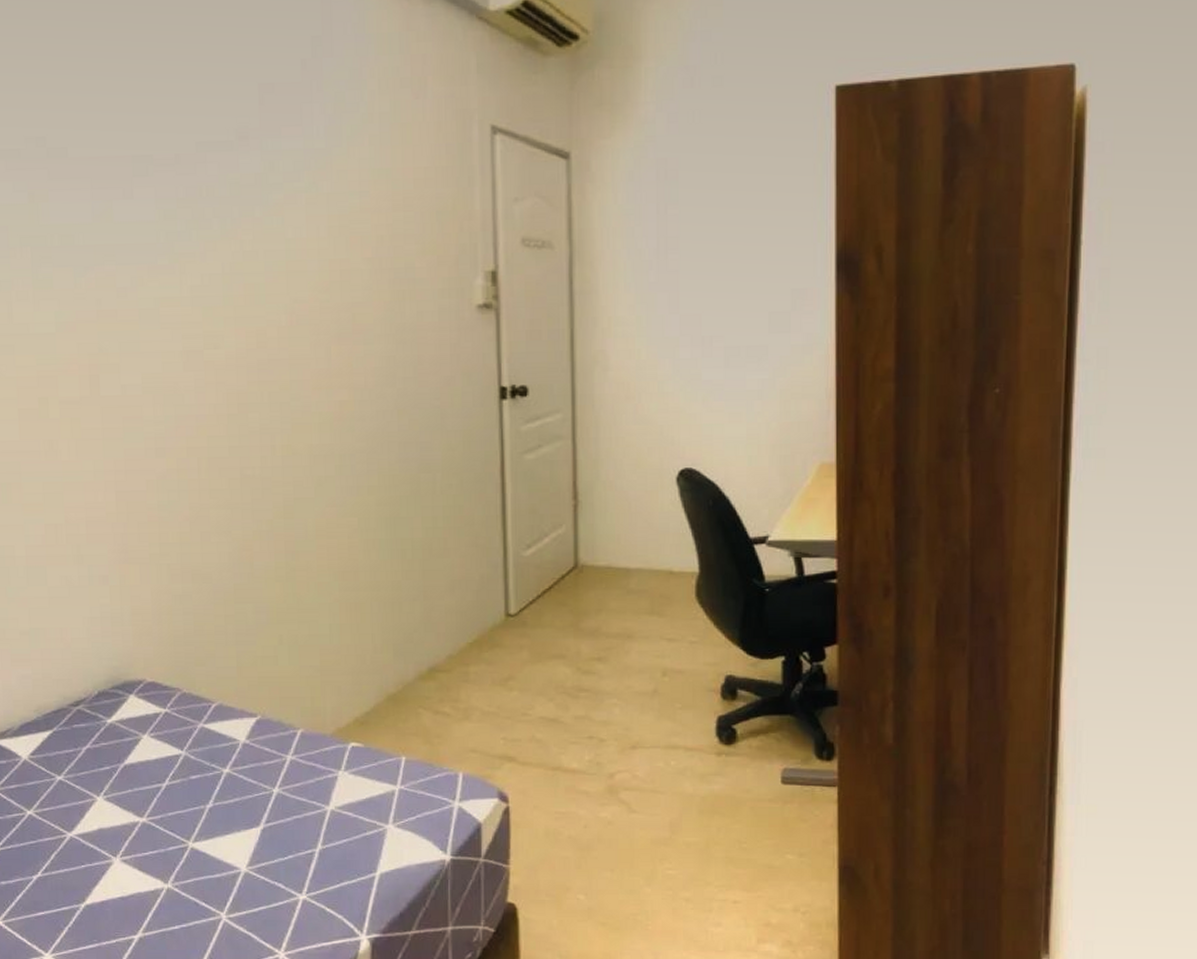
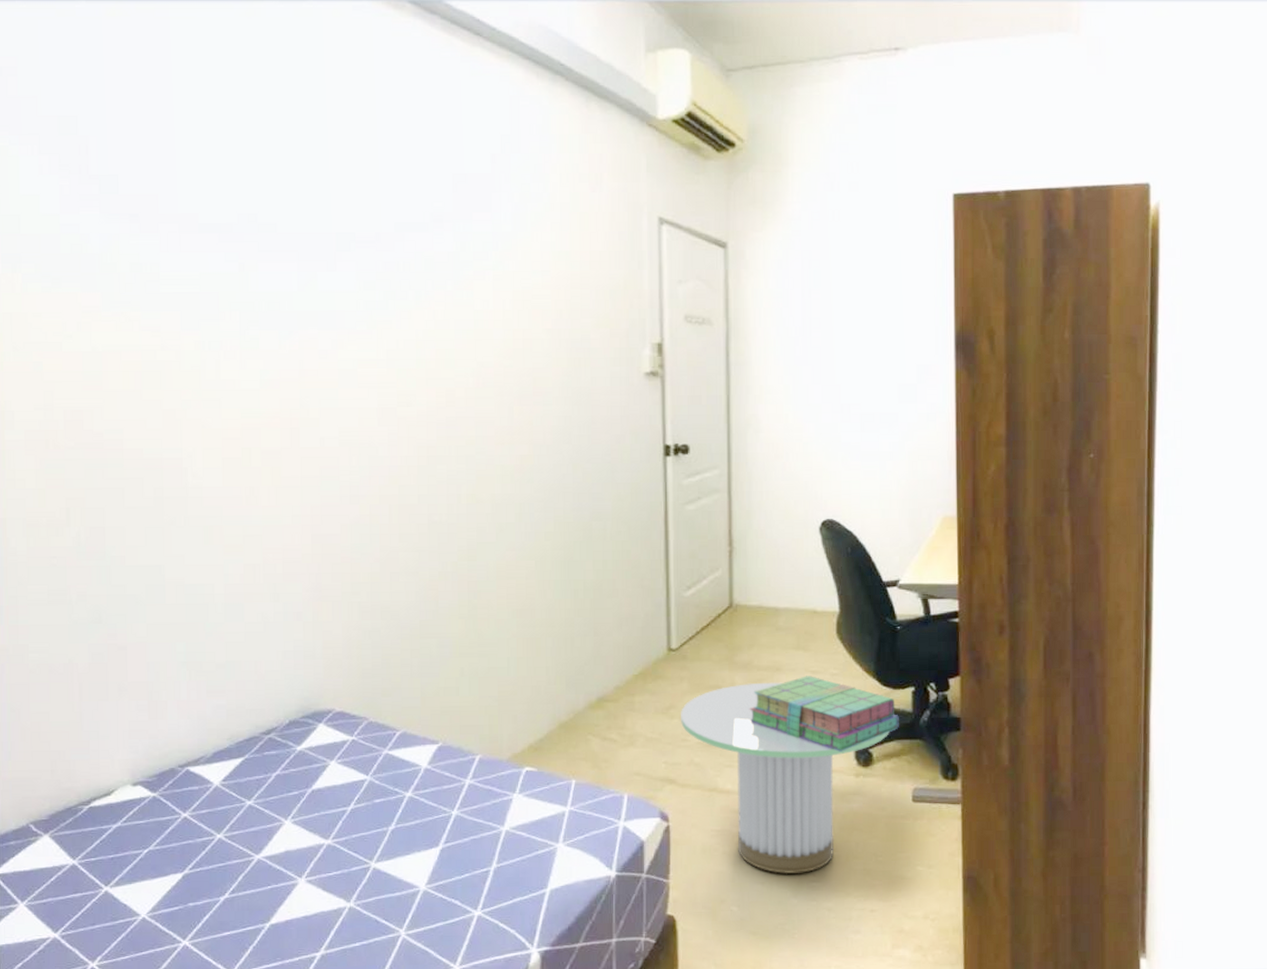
side table: none [521,651,756,861] -> present [681,682,890,874]
stack of books: none [597,644,767,728] -> present [749,676,899,751]

